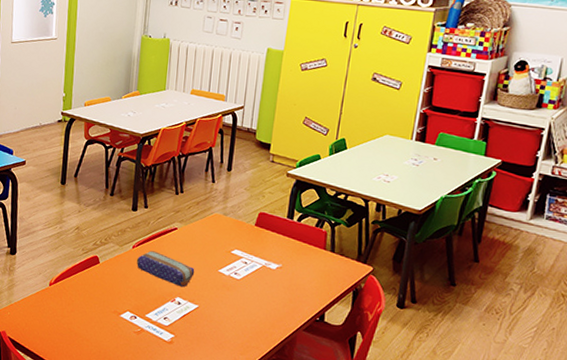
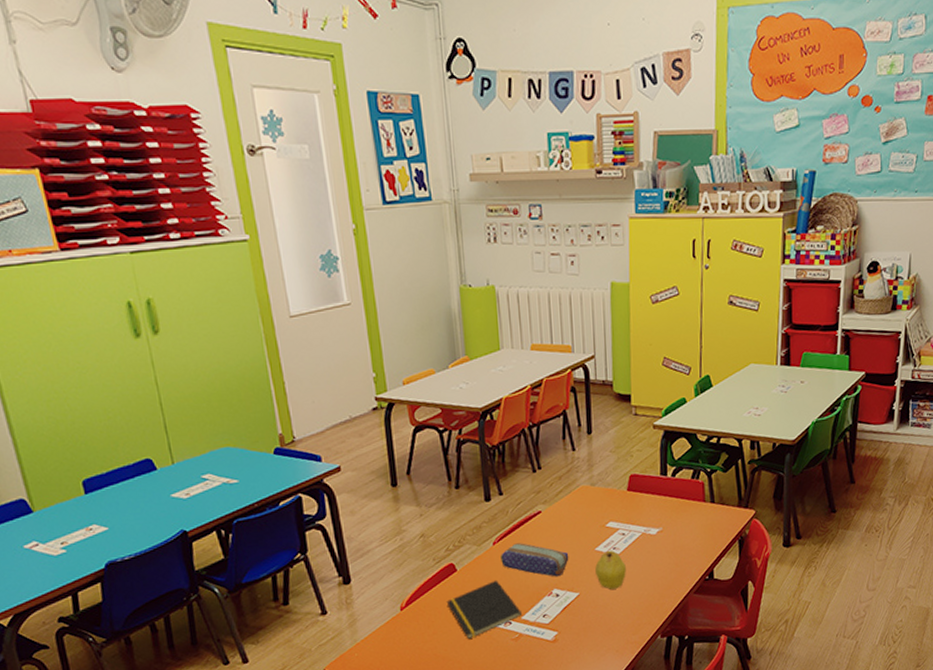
notepad: none [86,278,147,324] -> present [446,579,523,640]
fruit: none [215,274,244,310] -> present [595,550,626,589]

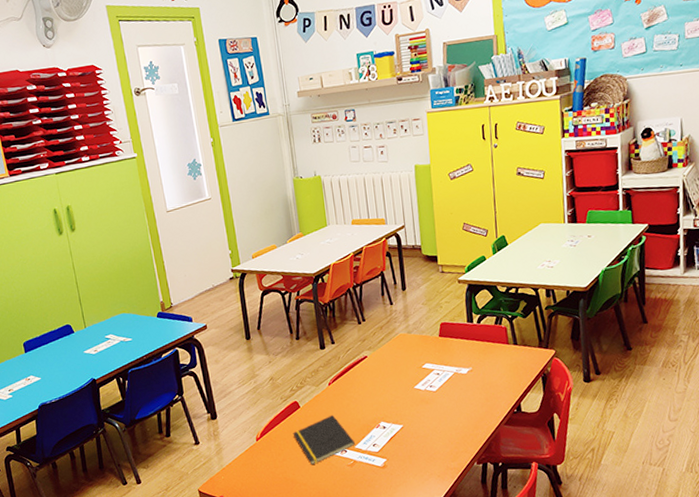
pencil case: present [501,543,569,577] -> none [335,383,393,412]
fruit: present [595,550,626,589] -> none [415,388,443,422]

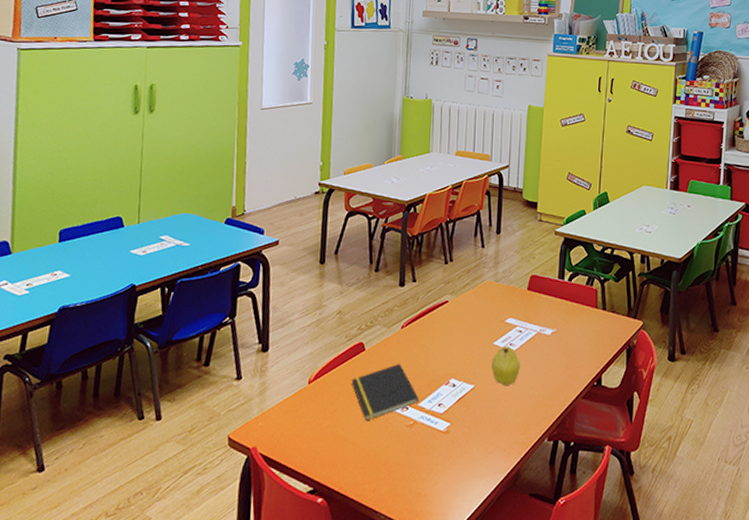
fruit: none [415,388,443,422] -> present [491,346,520,385]

